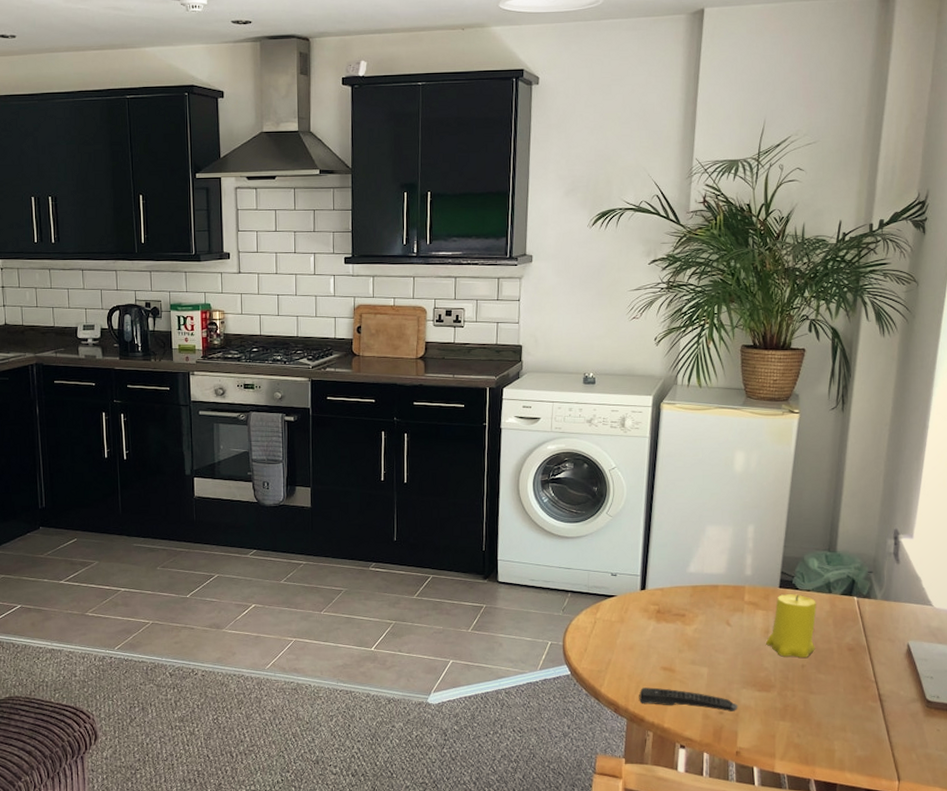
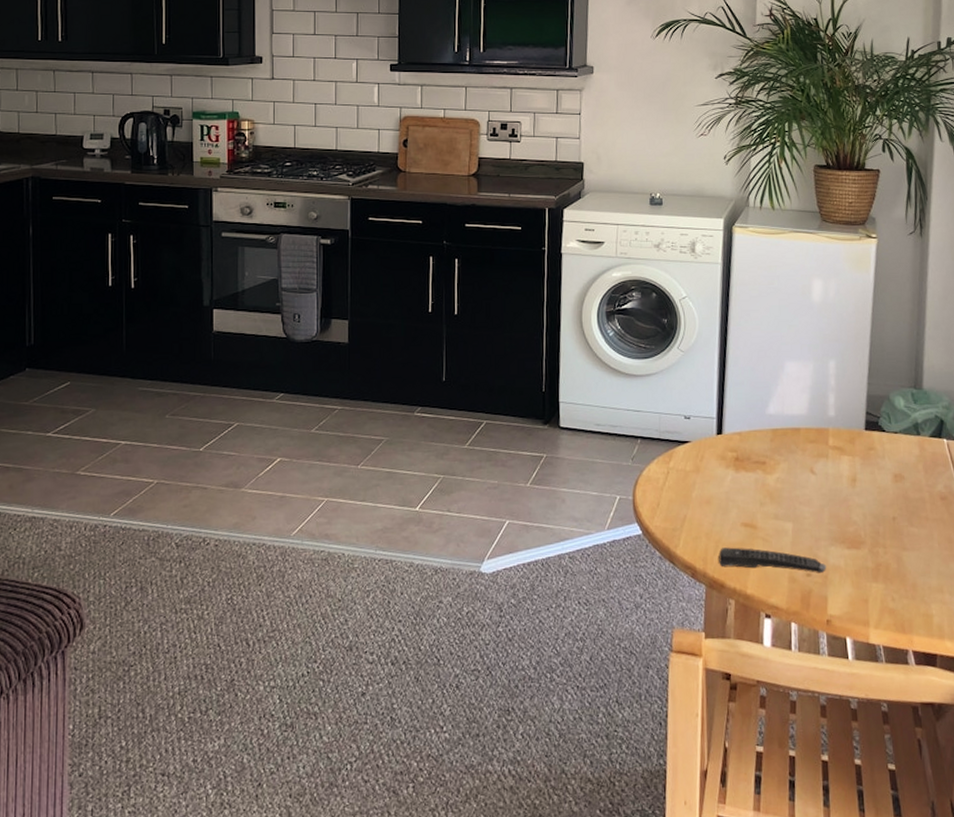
candle: present [766,594,817,658] -> none [854,437,906,509]

